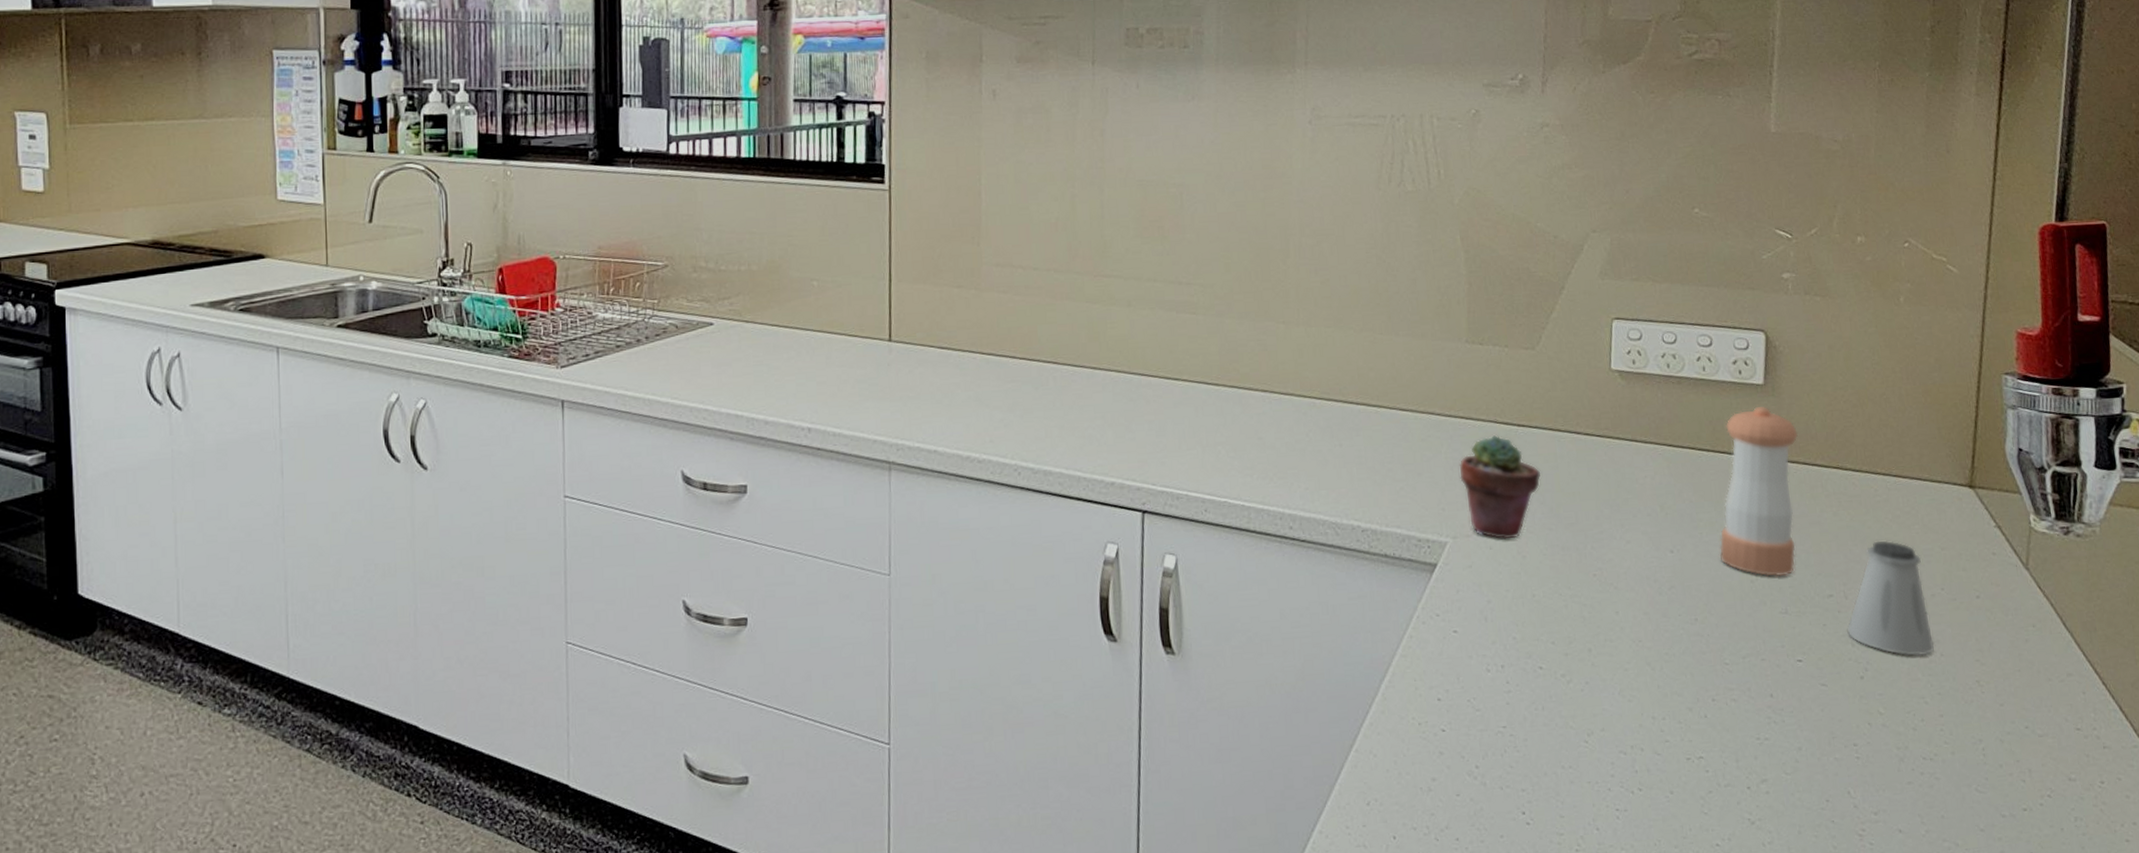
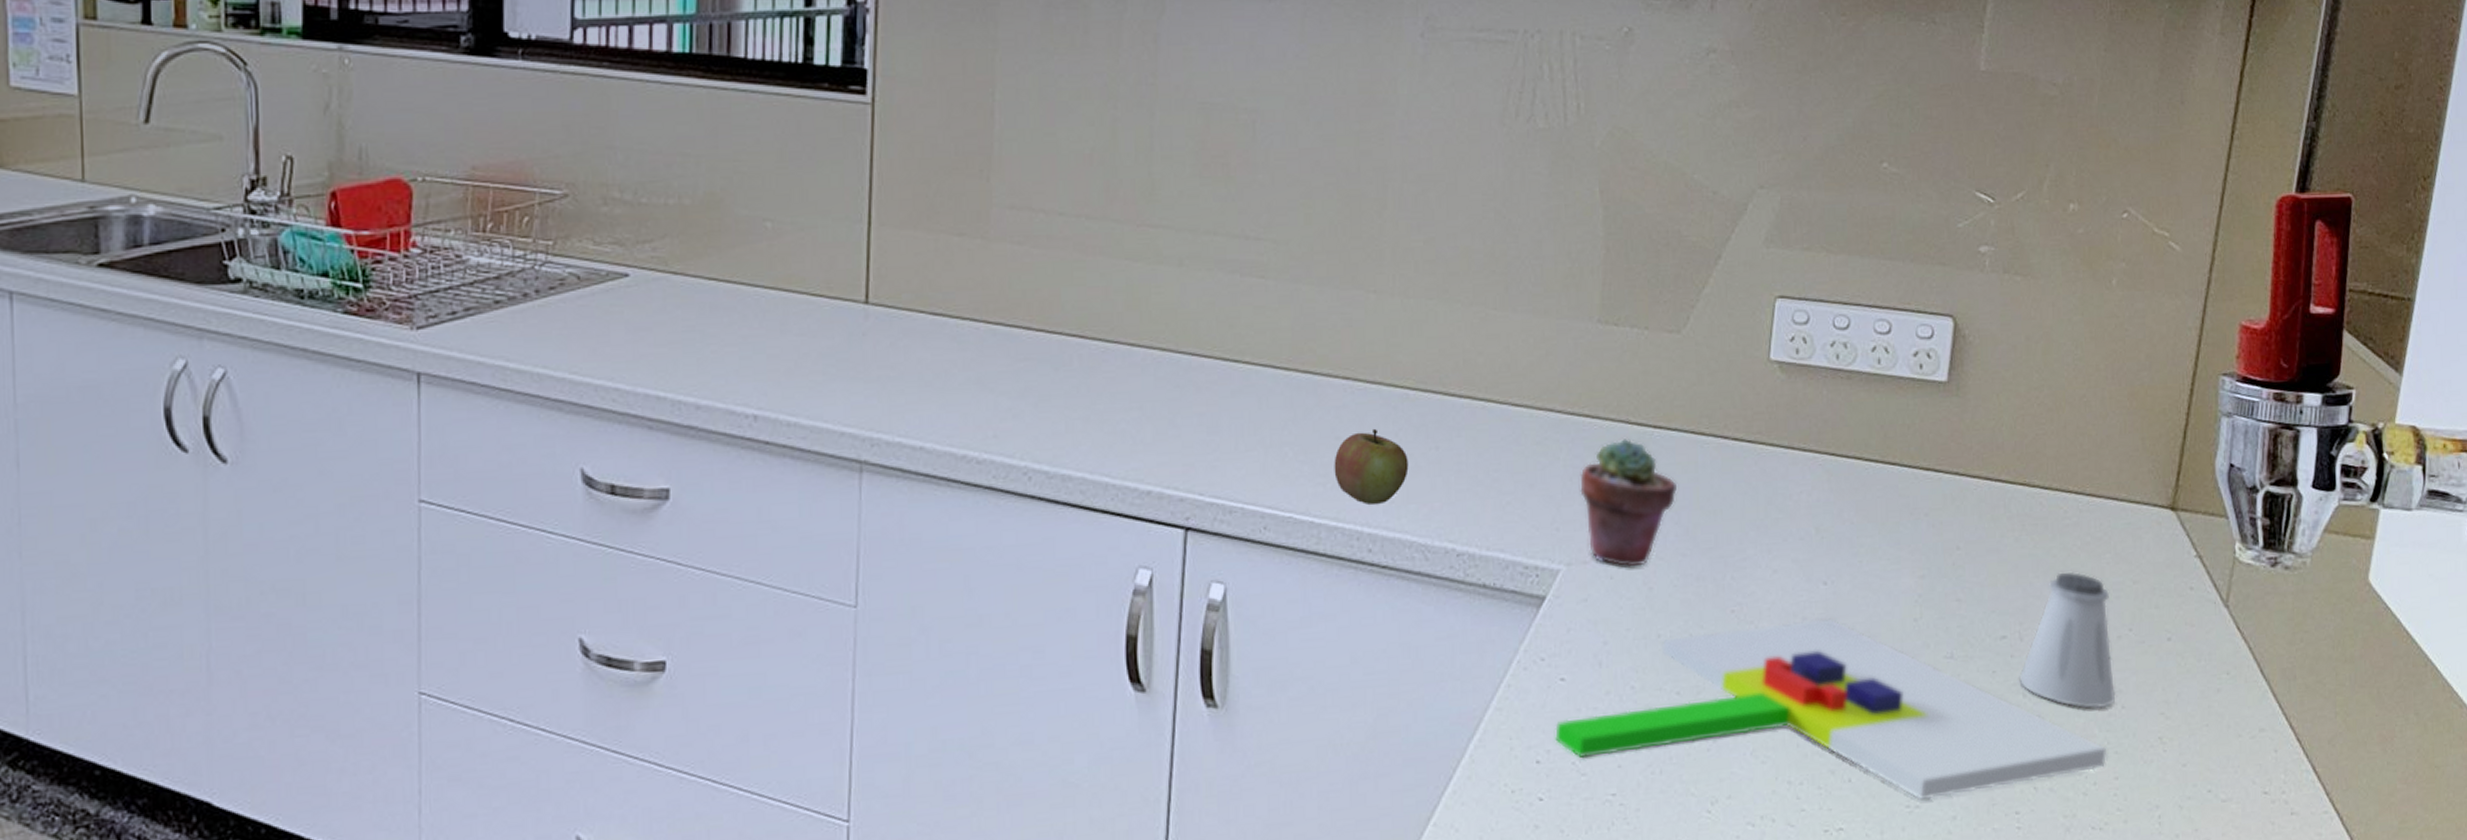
apple: none [1258,430,1319,491] -> present [1334,428,1409,504]
chopping board: none [1451,580,1931,734] -> present [1555,618,2107,801]
pepper shaker: present [1719,406,1798,577] -> none [1880,409,1982,615]

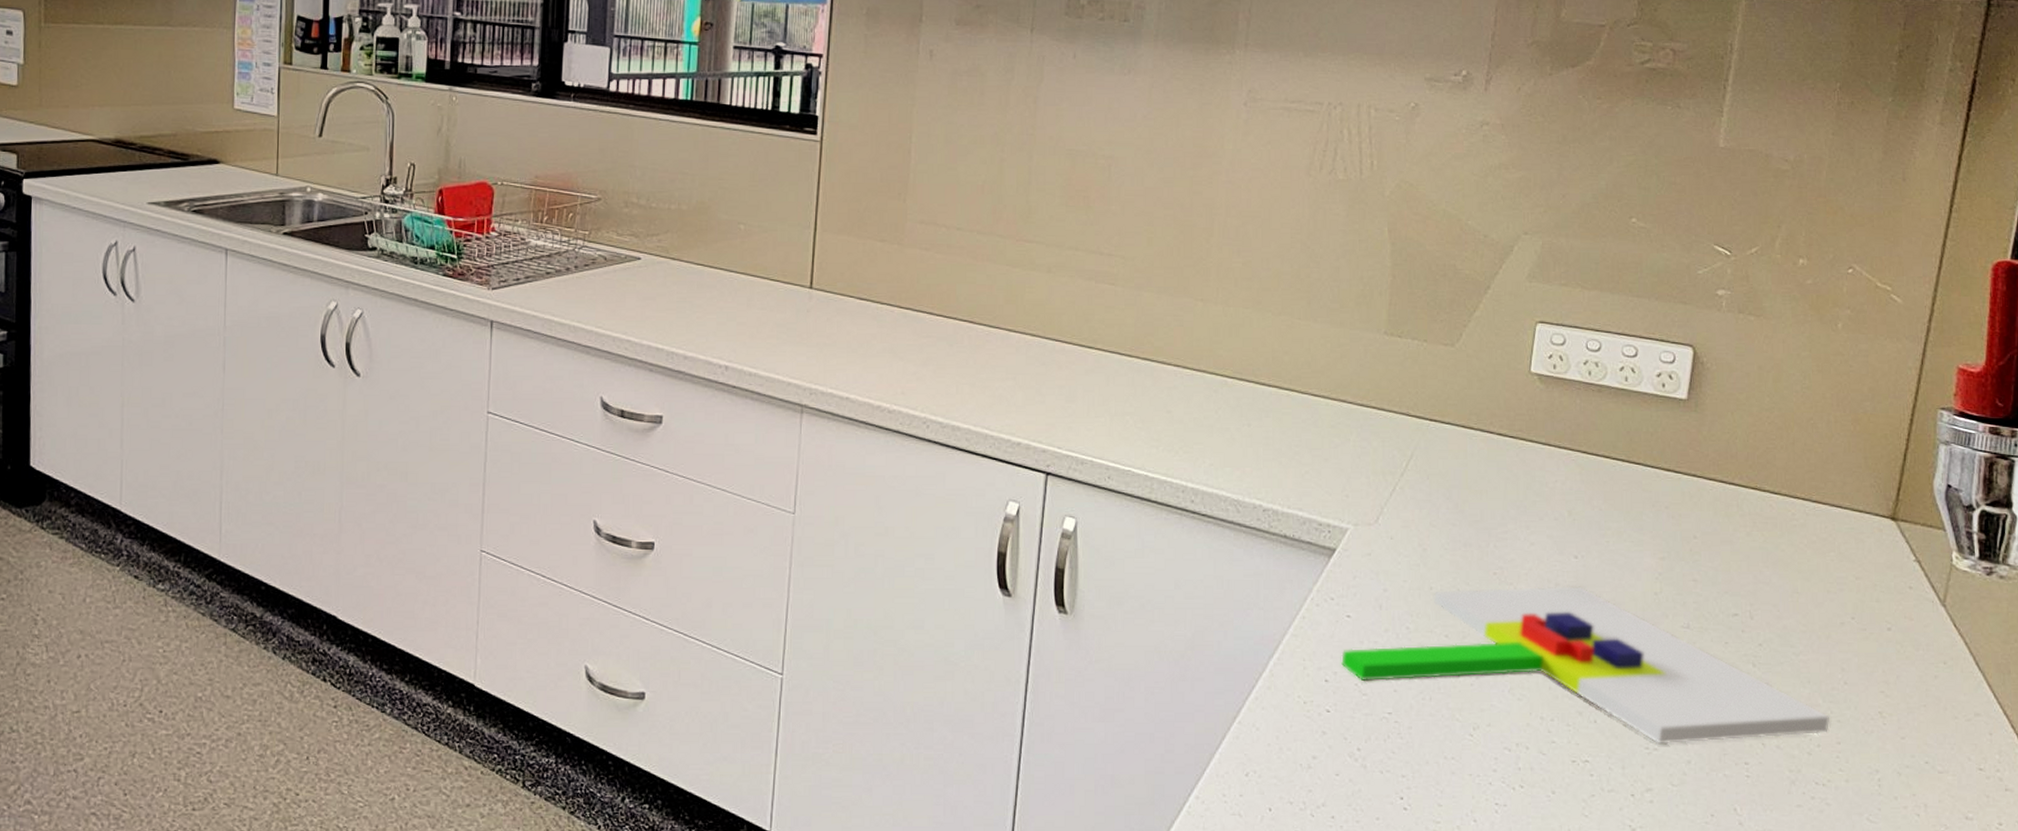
apple: present [1334,428,1409,504] -> none [1165,406,1226,465]
potted succulent: present [1580,438,1678,567] -> none [1367,428,1450,531]
saltshaker: present [2019,571,2116,709] -> none [1749,564,1839,683]

